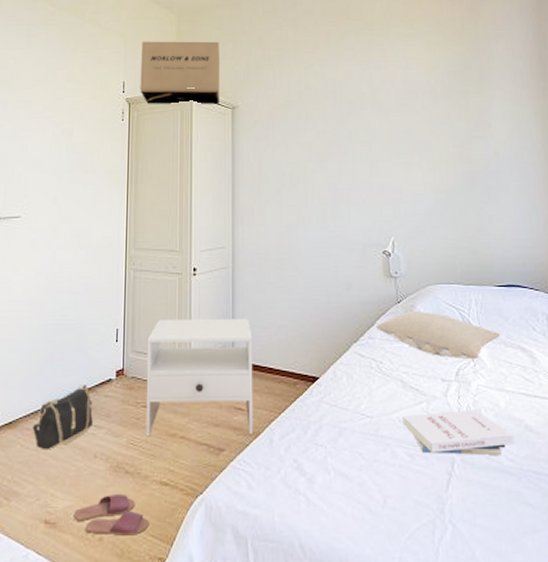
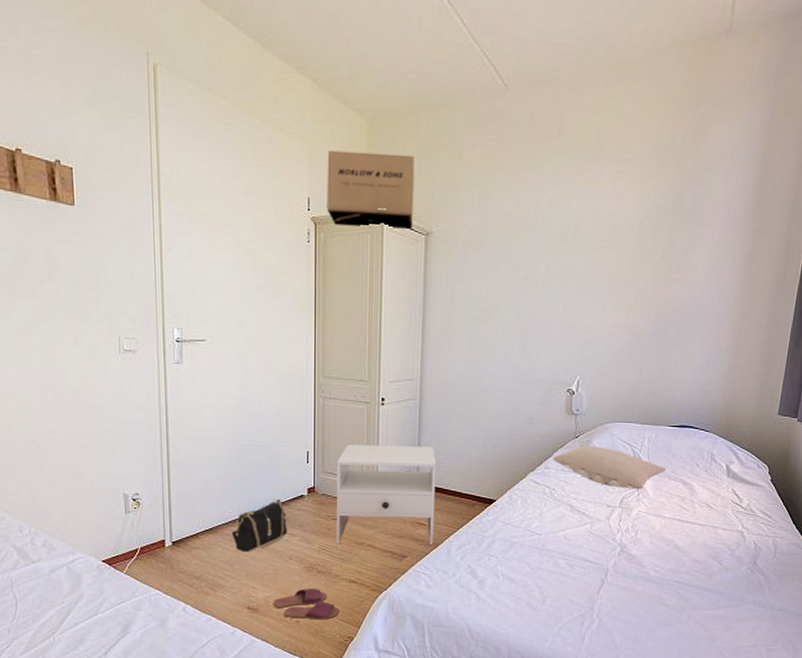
books: present [402,410,514,456] -> none [567,531,663,568]

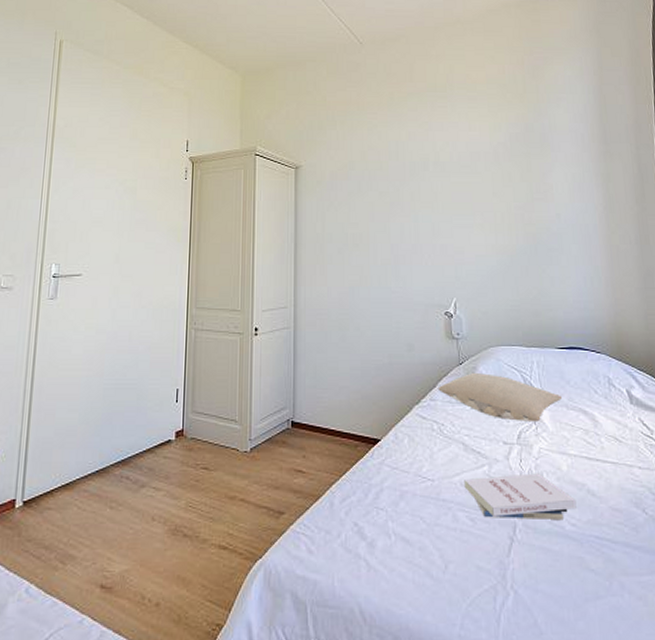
handbag: present [231,499,287,551] -> none [89,446,152,511]
slippers: present [273,589,340,620] -> none [130,558,207,601]
box: present [326,150,415,229] -> none [203,100,284,164]
nightstand: present [335,444,437,546] -> none [204,380,314,499]
books: none [567,531,663,568] -> present [464,473,577,521]

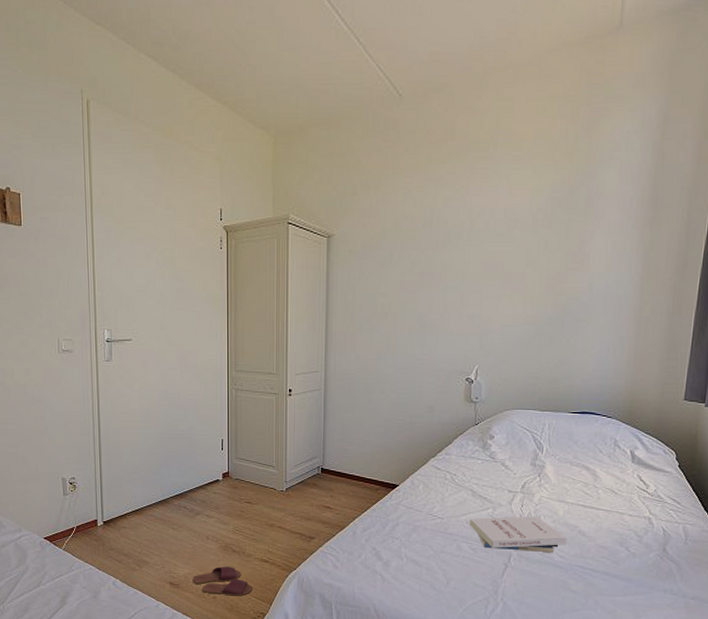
slippers: none [130,558,207,601] -> present [192,567,253,596]
pillow: present [438,372,563,423] -> none [453,432,568,476]

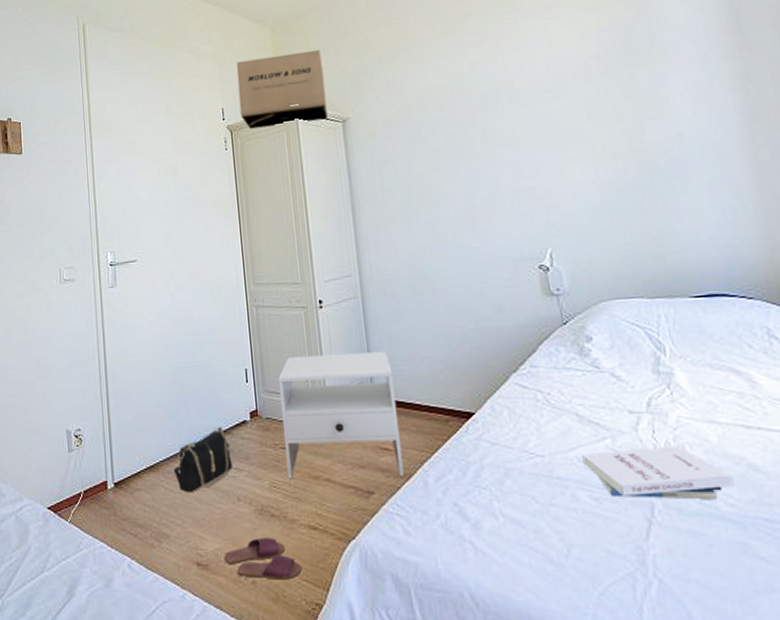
handbag: none [155,483,204,531] -> present [173,427,232,492]
box: none [237,165,317,232] -> present [237,49,328,129]
nightstand: none [248,433,341,528] -> present [278,352,405,479]

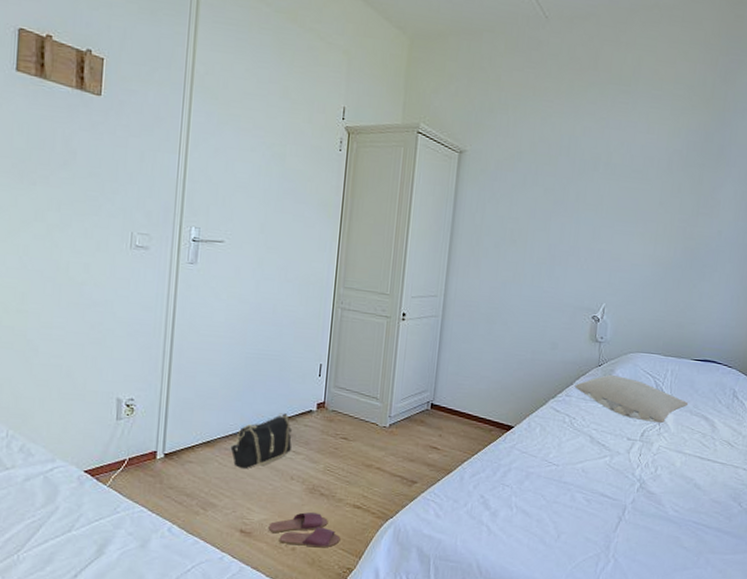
box: present [237,49,328,129] -> none [361,63,453,146]
nightstand: present [278,352,405,479] -> none [342,359,455,472]
pillow: none [539,332,704,387] -> present [575,374,689,424]
books: present [582,446,734,500] -> none [585,466,683,507]

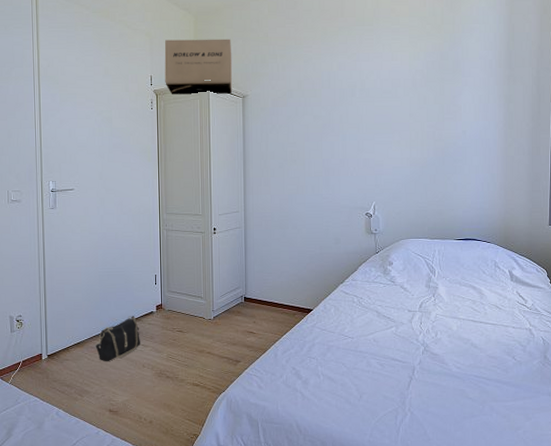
slippers: present [268,512,341,548] -> none [130,392,186,420]
box: none [361,63,453,146] -> present [164,39,233,95]
pillow: present [575,374,689,424] -> none [358,259,457,296]

